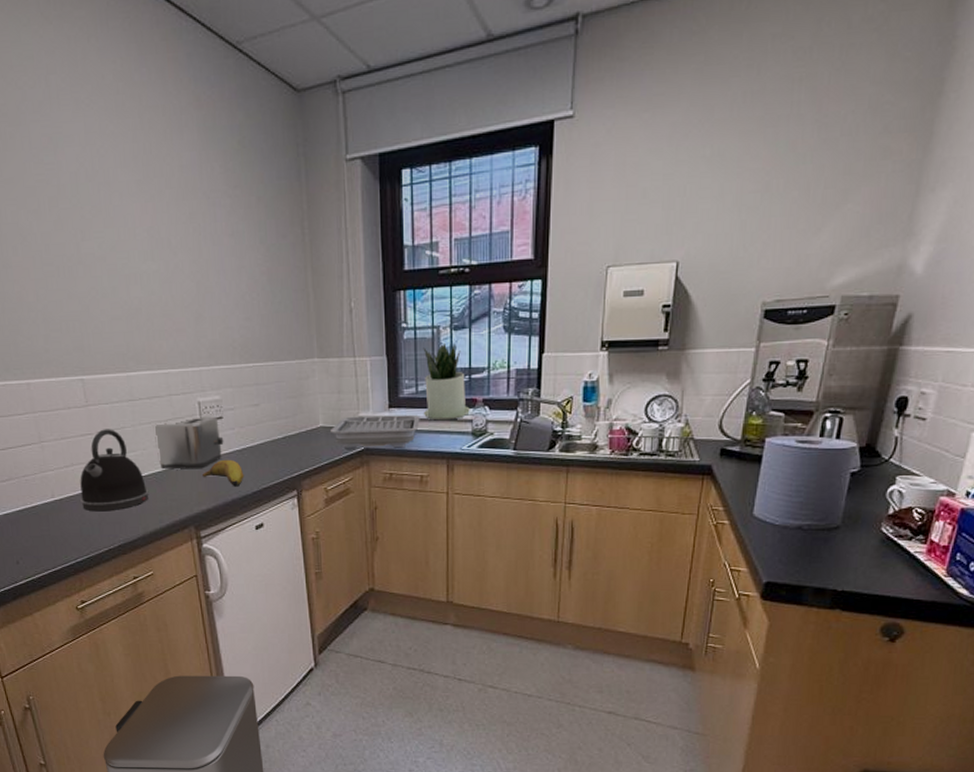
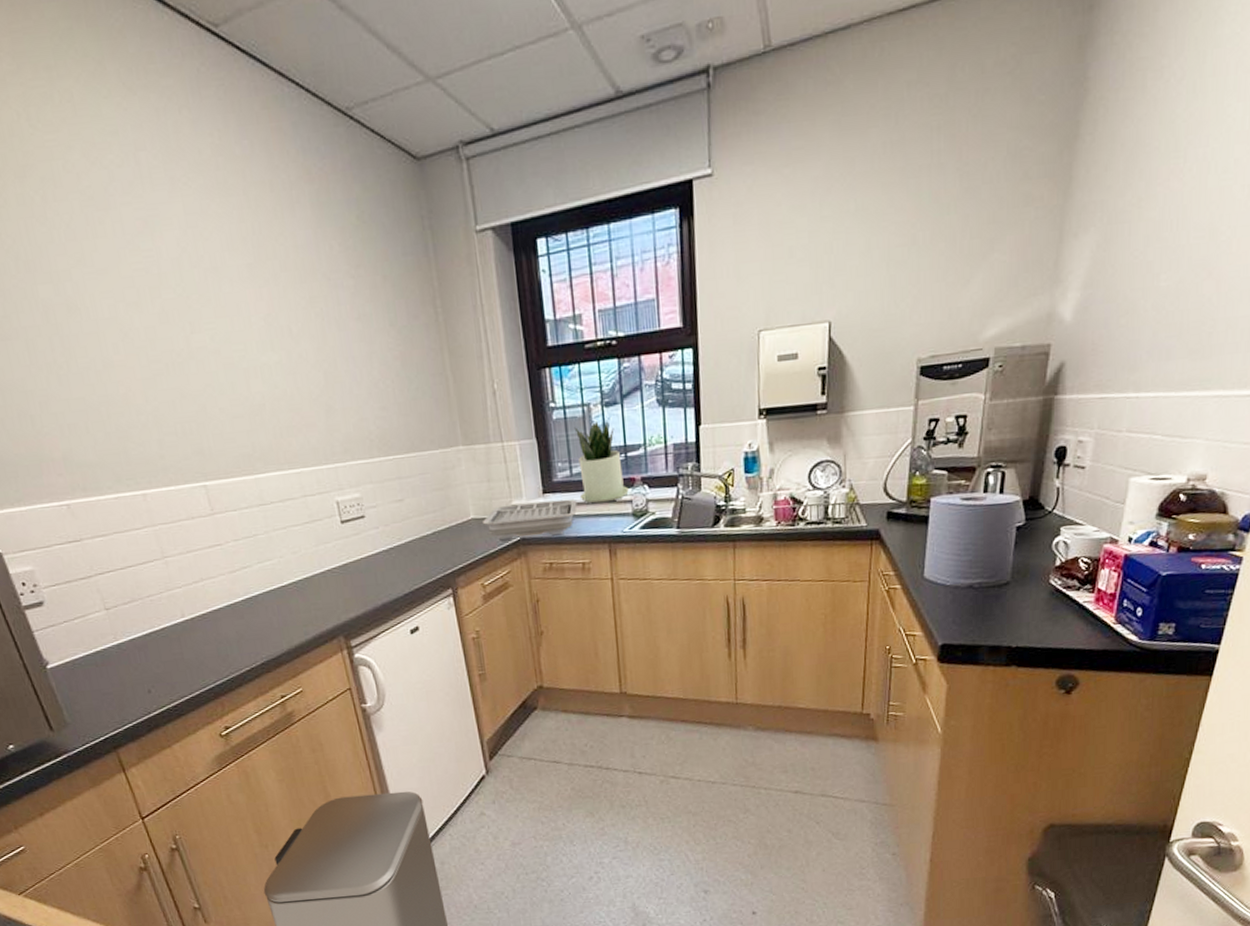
kettle: present [80,429,149,512] -> none [212,537,290,629]
toaster: present [153,416,224,470] -> none [288,516,369,578]
fruit: present [201,459,244,487] -> none [346,560,394,590]

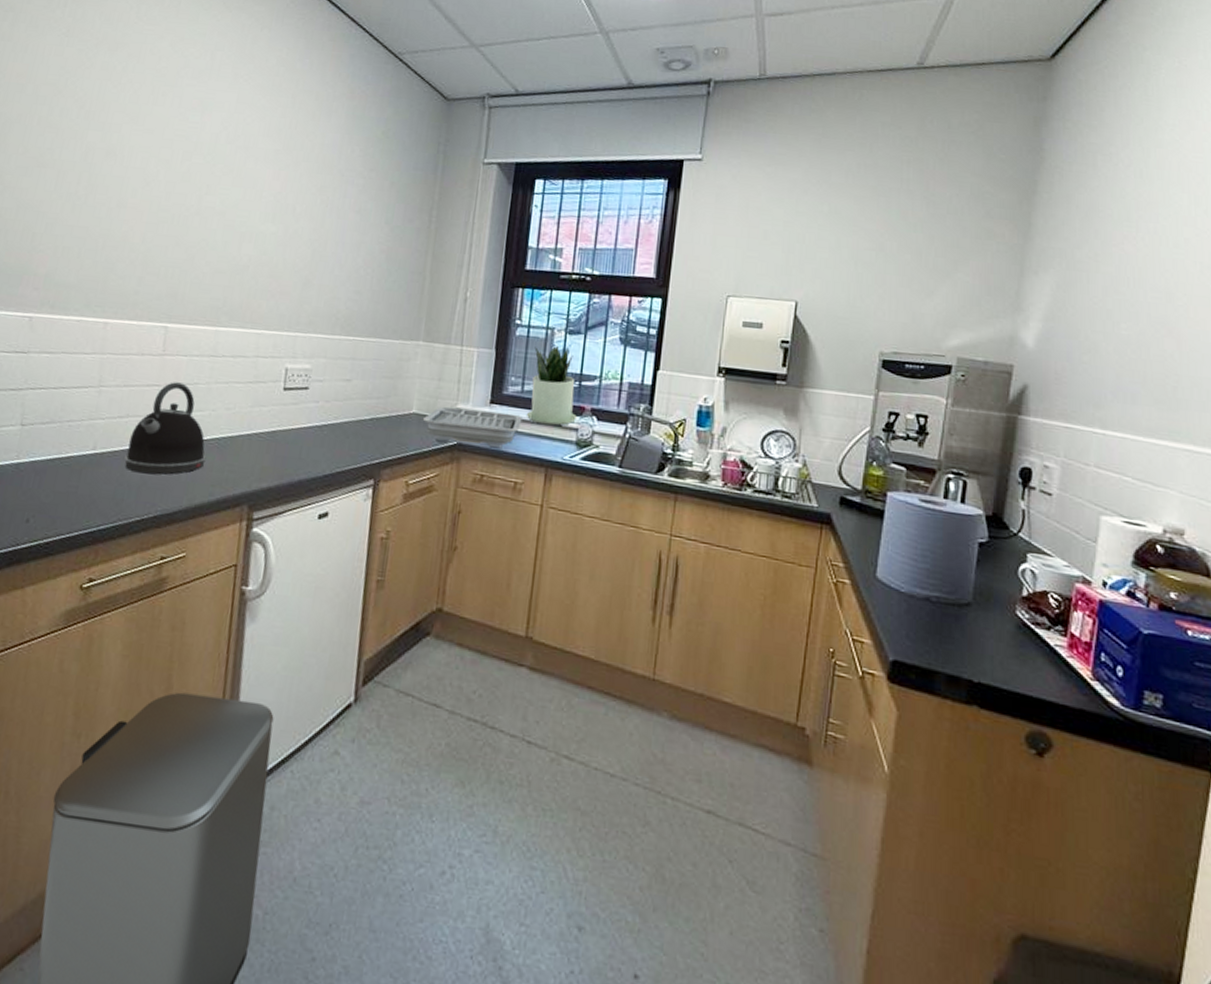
kettle: none [212,537,290,629] -> present [124,382,207,475]

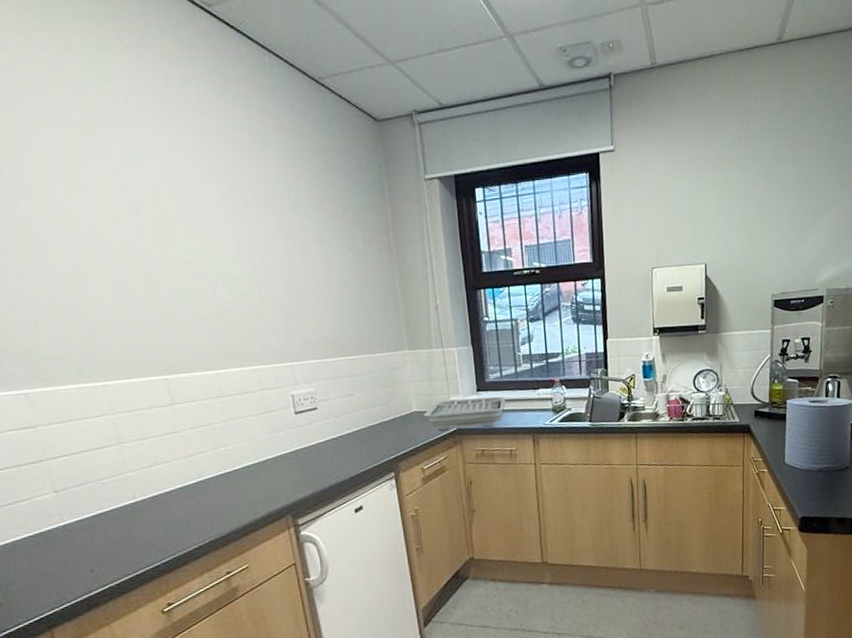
kettle: present [124,382,207,475] -> none [165,425,242,510]
planter: present [526,345,577,426] -> none [504,333,549,401]

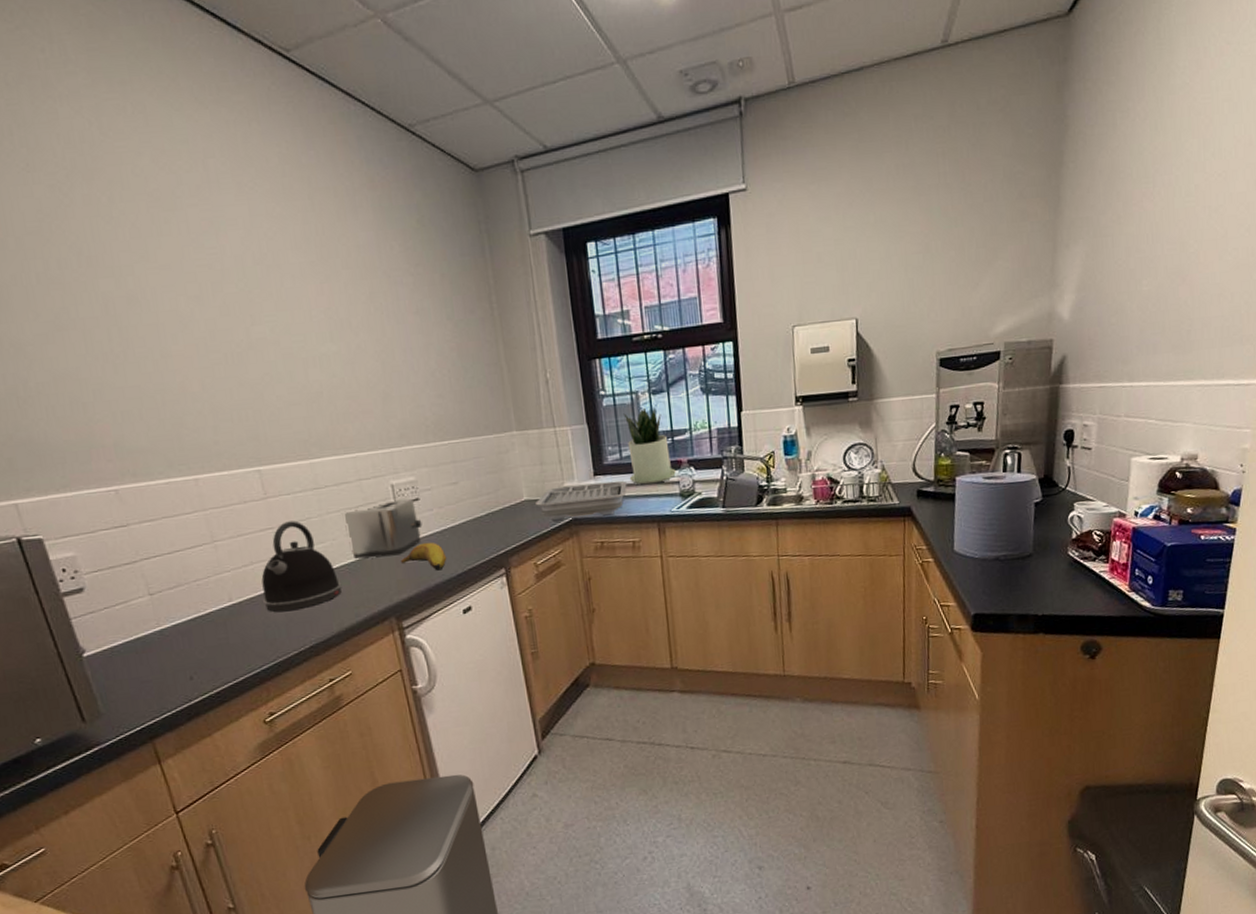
kettle: none [165,425,242,510] -> present [261,521,342,612]
toaster: none [244,407,320,462] -> present [342,498,423,560]
fruit: none [297,447,341,473] -> present [400,542,447,571]
planter: none [504,333,549,401] -> present [623,407,676,485]

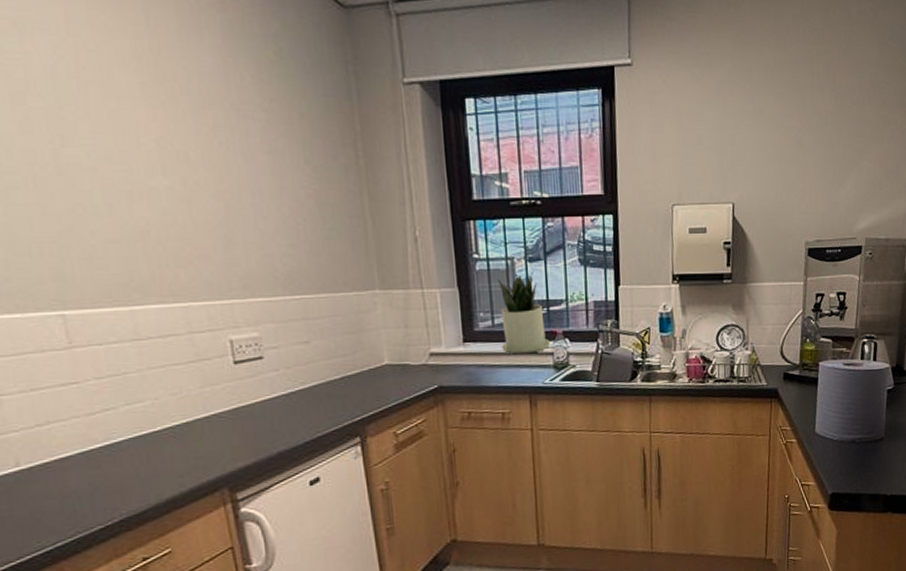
kettle: present [261,521,342,612] -> none [60,375,164,480]
toaster: present [342,498,423,560] -> none [168,356,266,423]
fruit: present [400,542,447,571] -> none [236,405,293,438]
dish rack: present [534,481,627,522] -> none [397,349,498,390]

